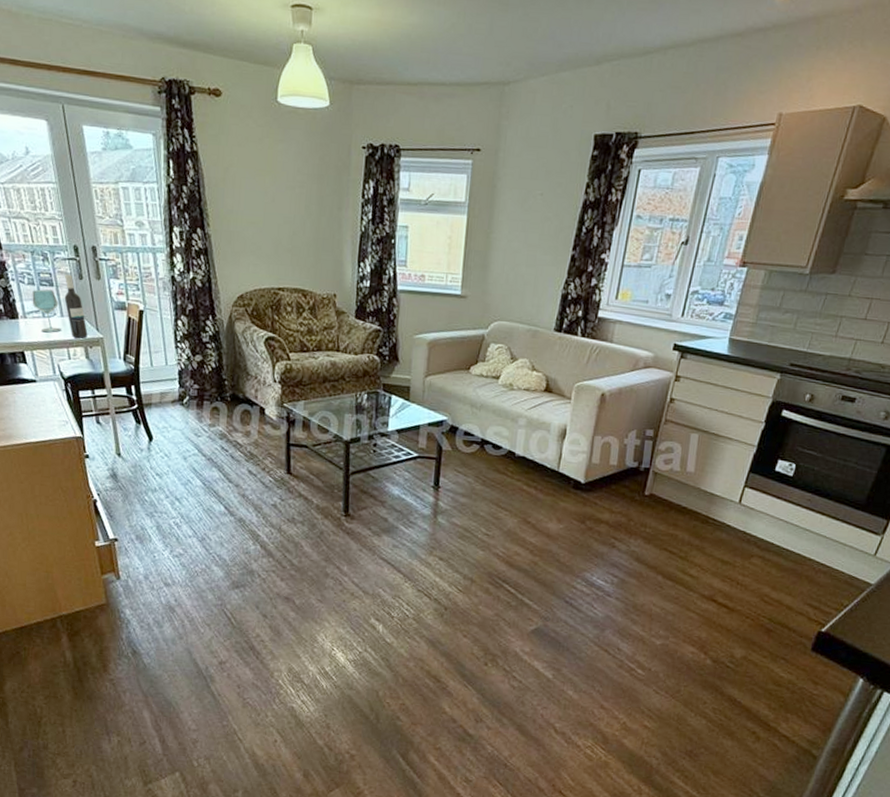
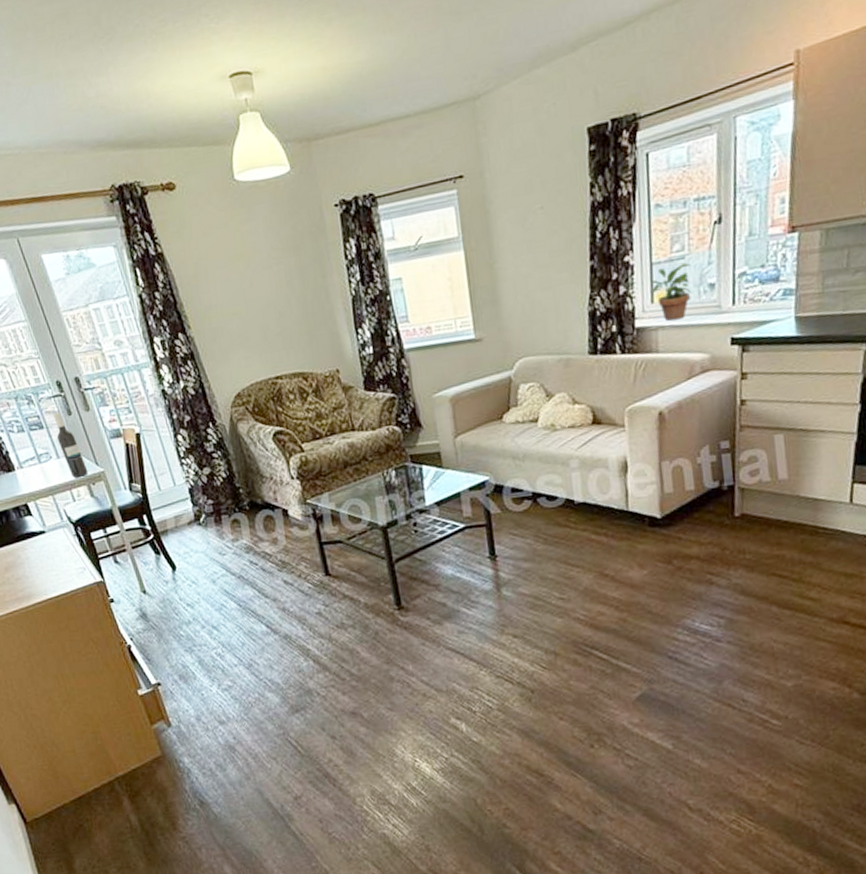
wine glass: present [32,289,61,333] -> none [24,433,60,479]
potted plant: none [618,271,655,320] -> present [651,263,692,322]

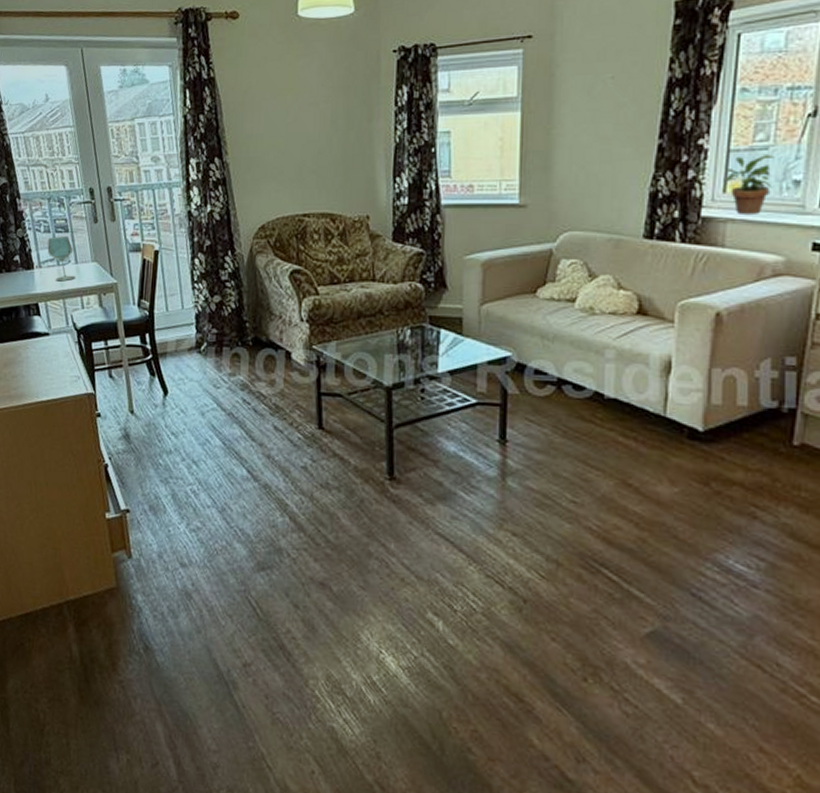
wine glass: none [24,433,60,479] -> present [47,236,75,282]
wine bottle: present [53,412,88,478] -> none [79,218,102,285]

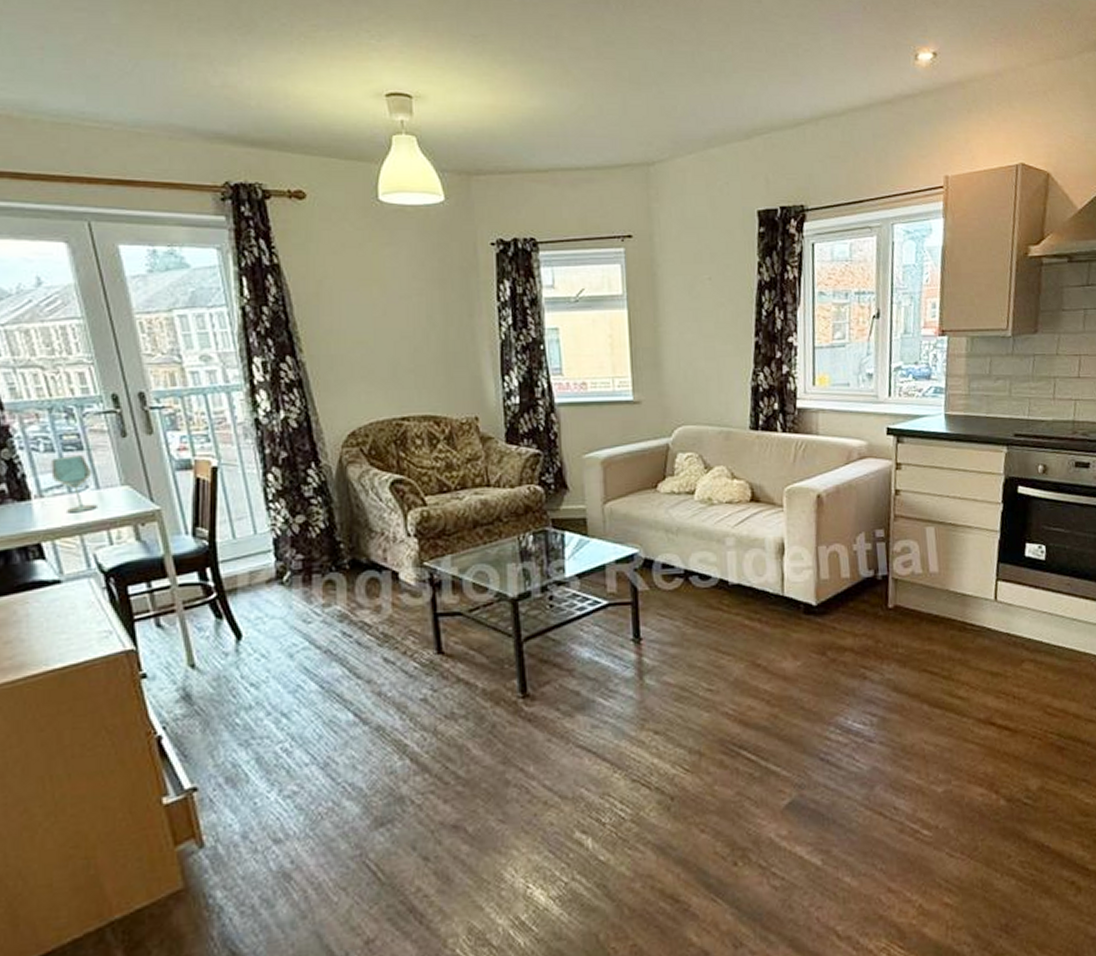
potted plant: present [725,155,775,216] -> none [813,351,852,406]

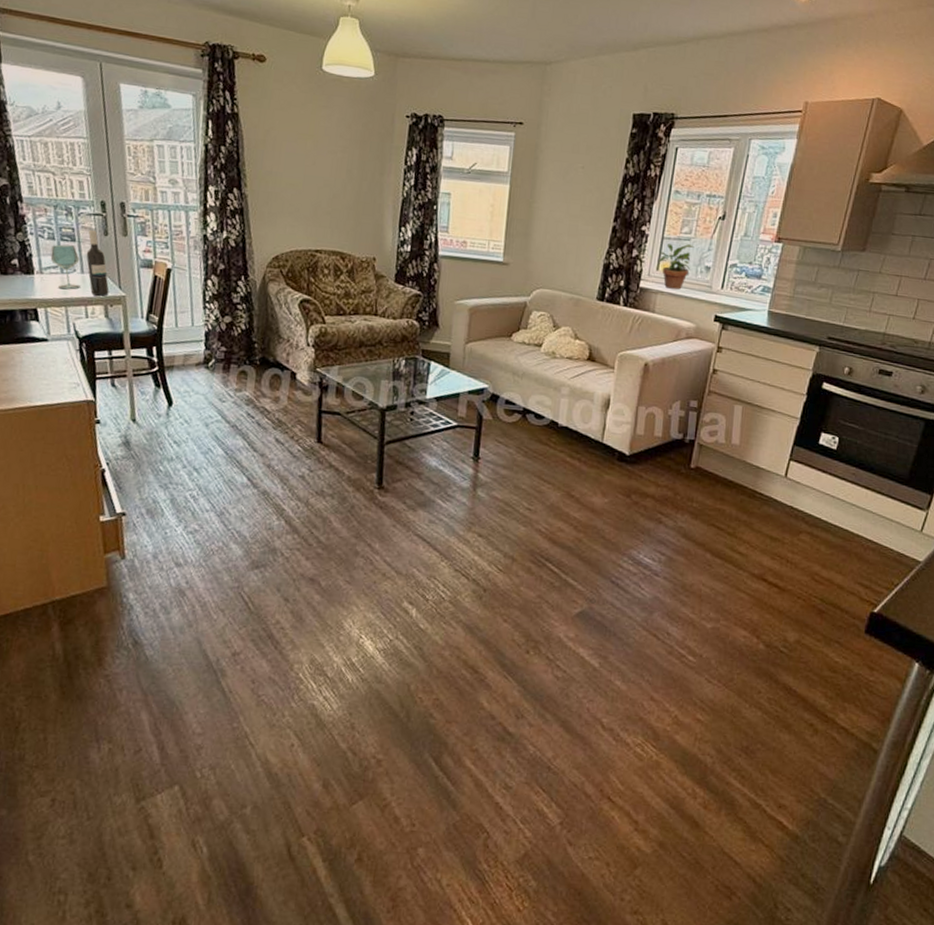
wine bottle: none [100,431,138,515] -> present [86,229,110,296]
potted plant: none [813,351,852,406] -> present [659,244,694,291]

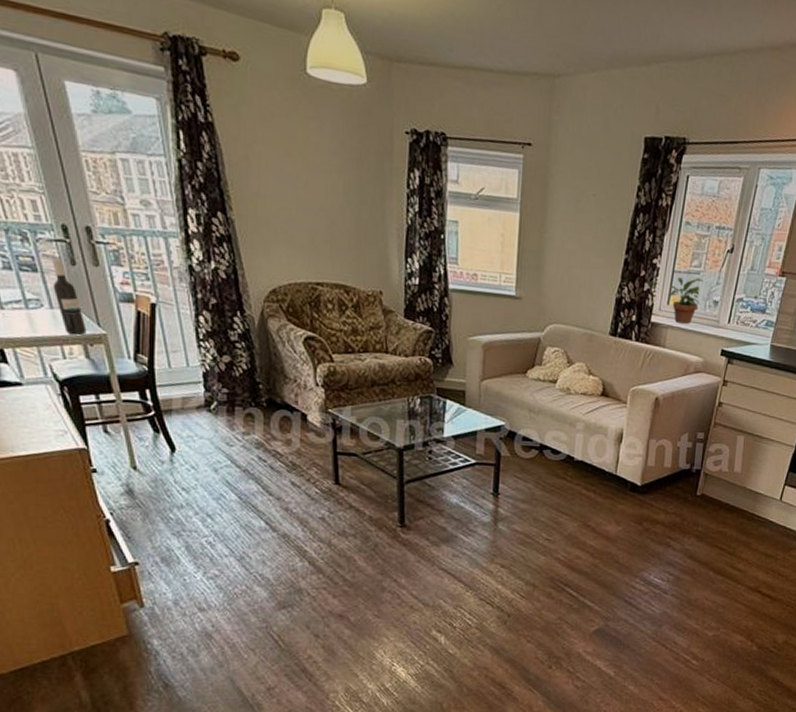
wine glass: present [50,244,80,290] -> none [10,275,51,327]

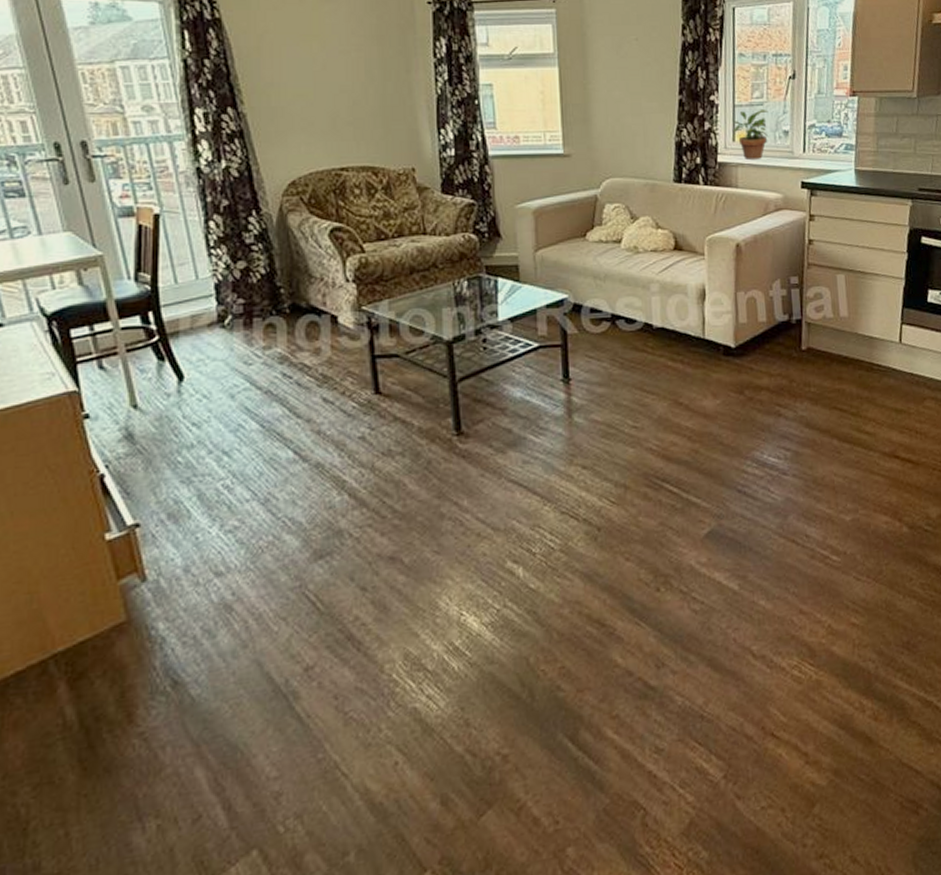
wine bottle: present [52,258,87,335] -> none [42,179,80,260]

